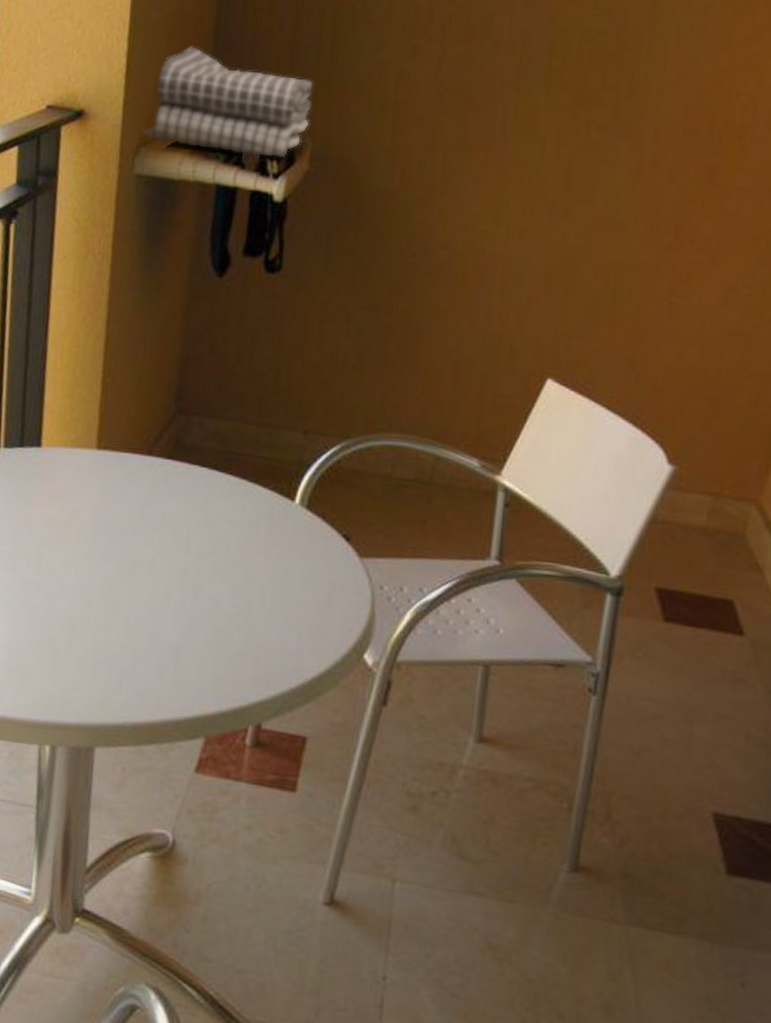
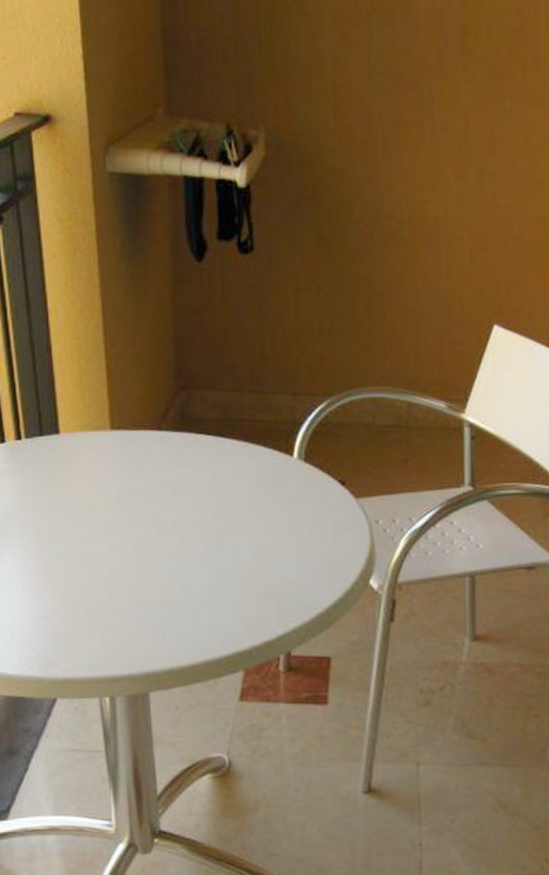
towel: present [144,47,313,158] -> none [109,47,261,147]

